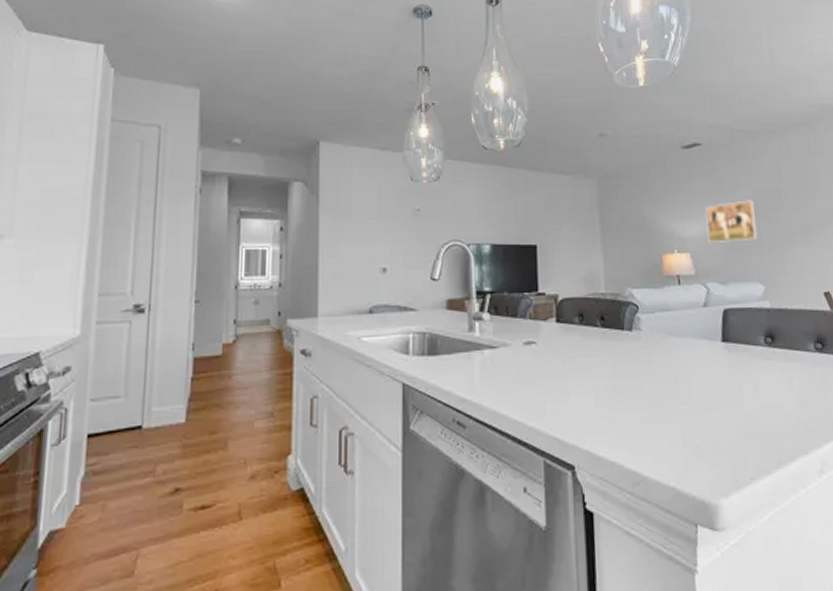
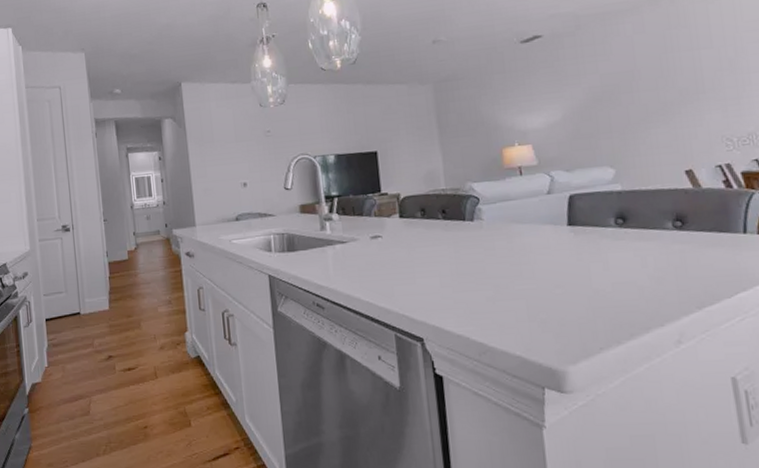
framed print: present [705,200,758,242] -> none [547,85,608,132]

